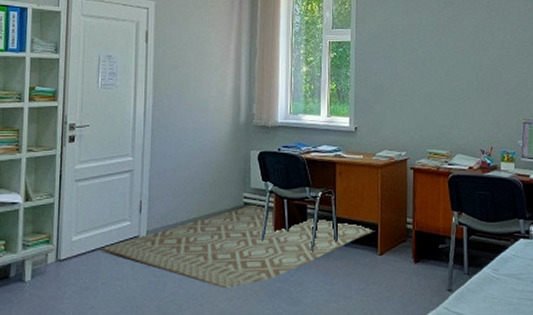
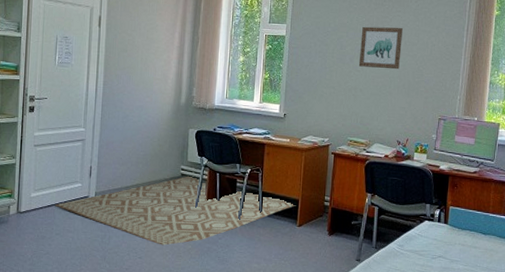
wall art: none [432,25,477,72] -> present [358,26,403,70]

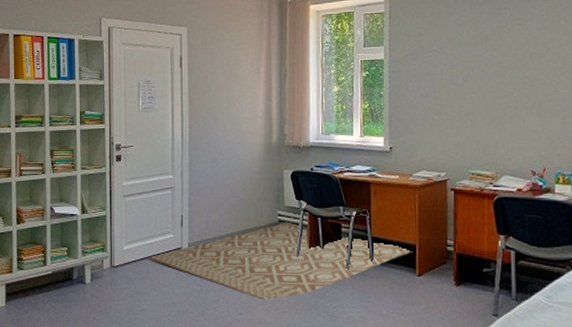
wall art: present [358,26,403,70] -> none [474,37,527,88]

